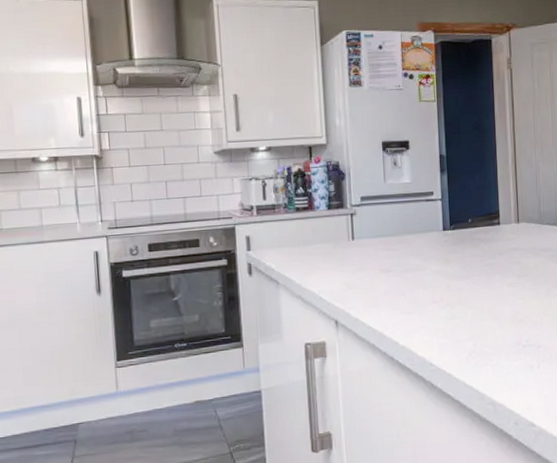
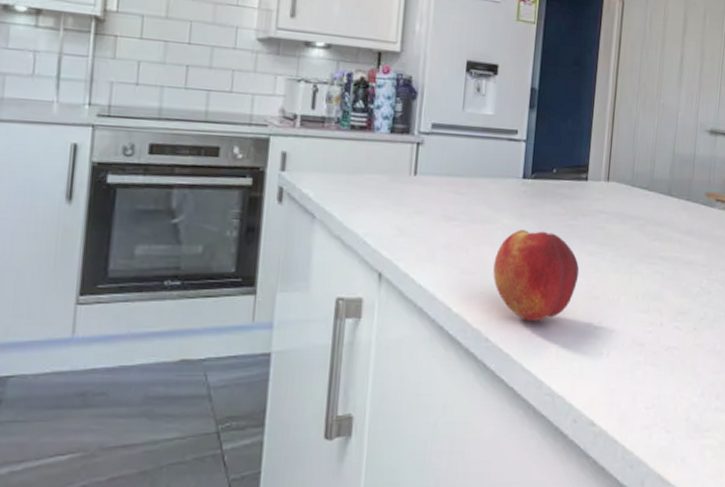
peach: none [428,271,503,346] -> present [493,230,580,322]

